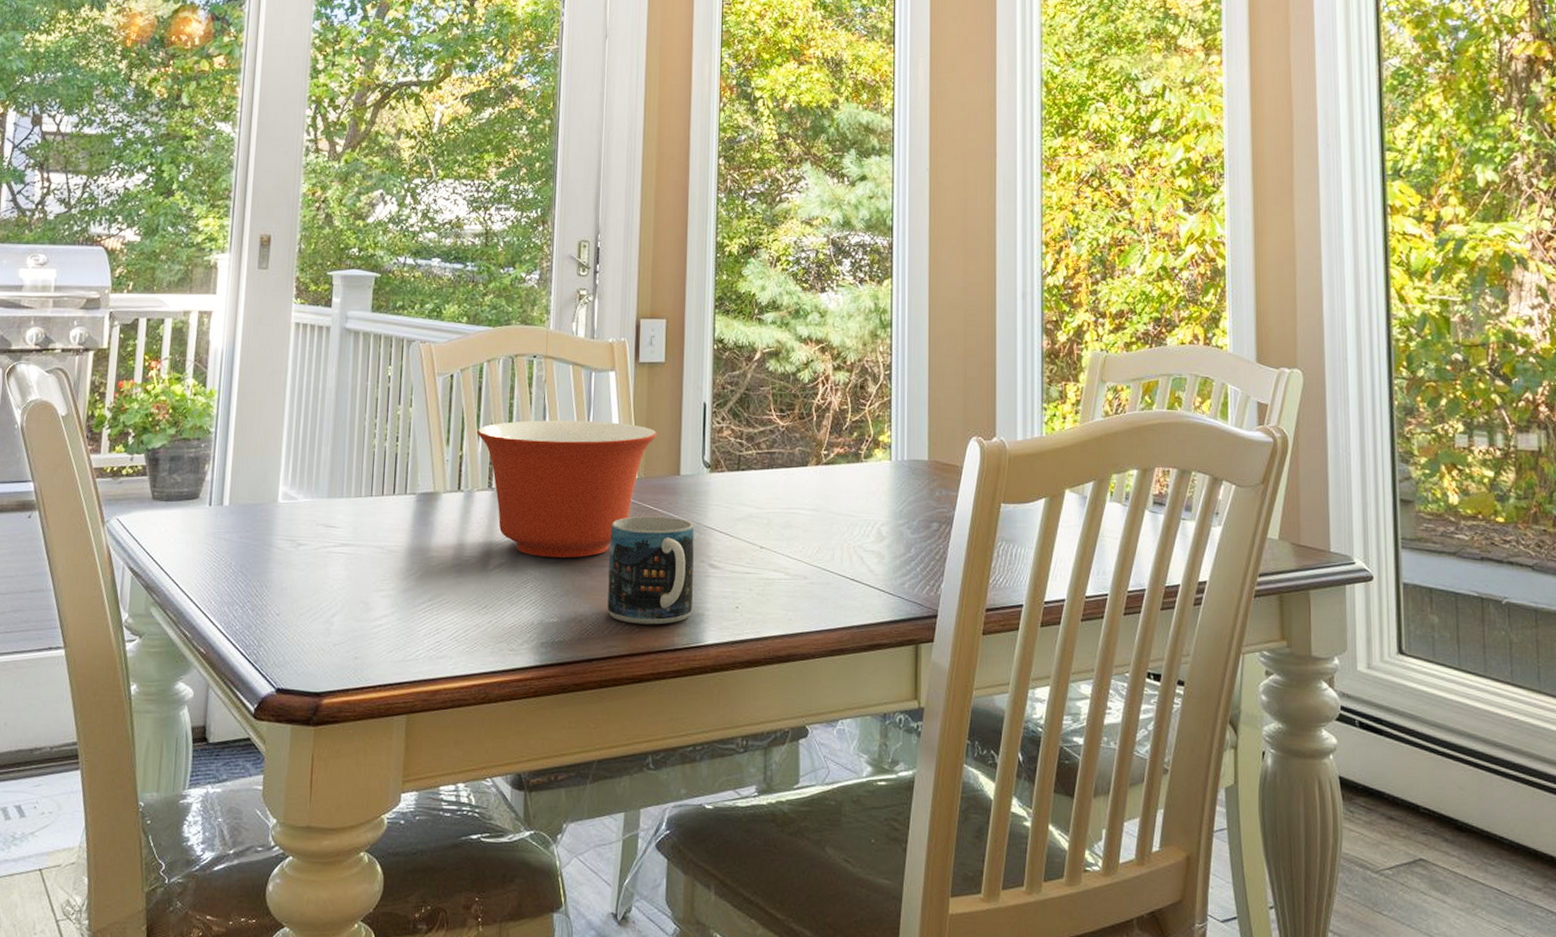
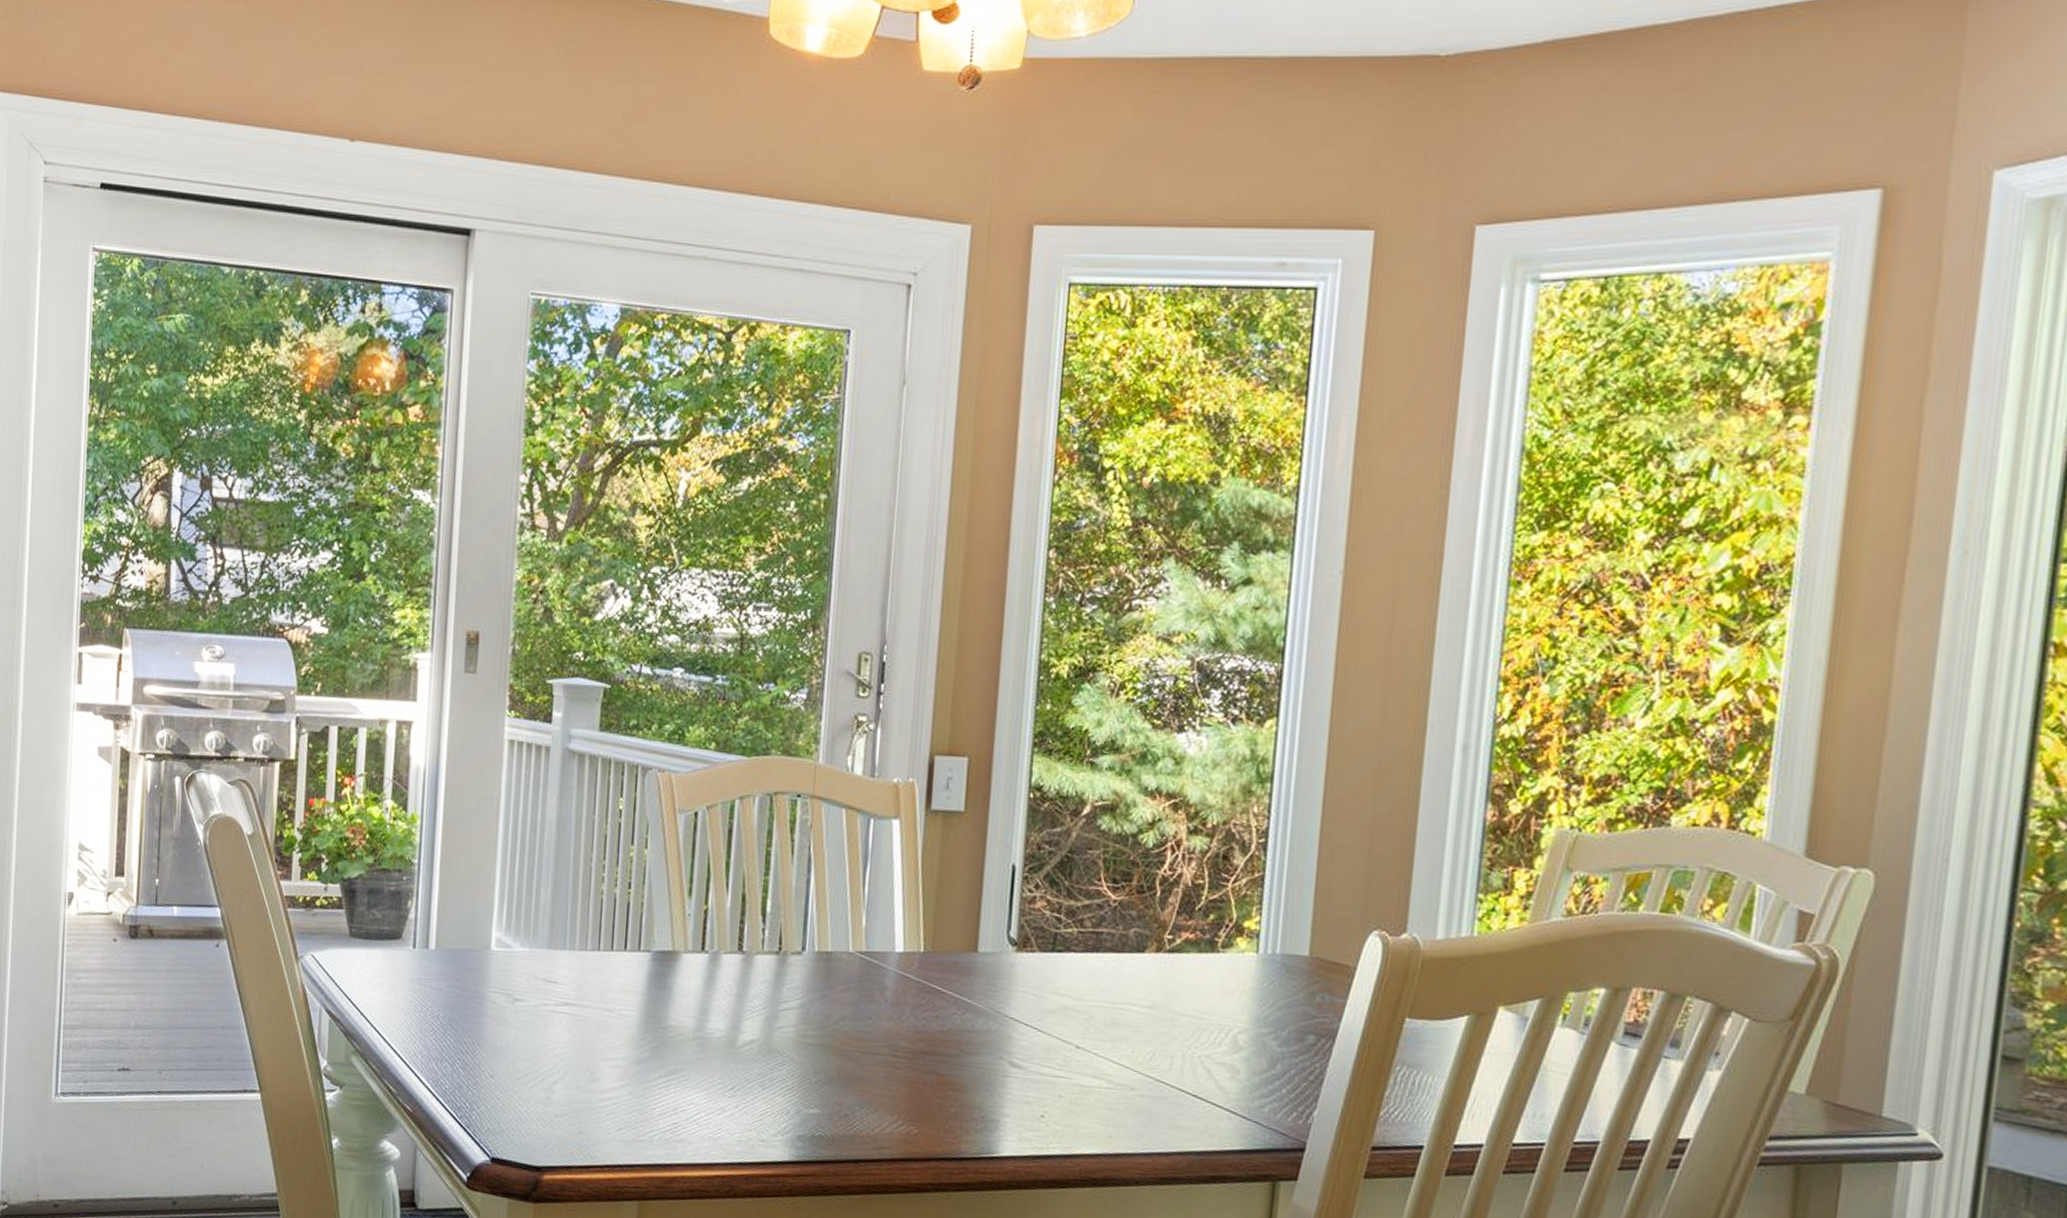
mixing bowl: present [477,420,658,558] -> none [725,873,951,1042]
mug: present [607,516,694,625] -> none [879,997,993,1128]

